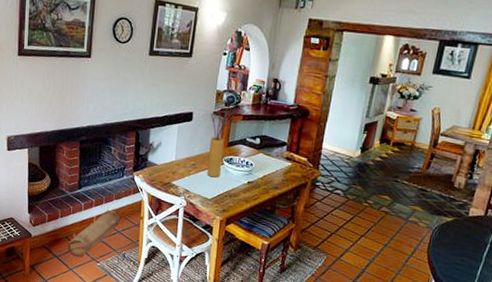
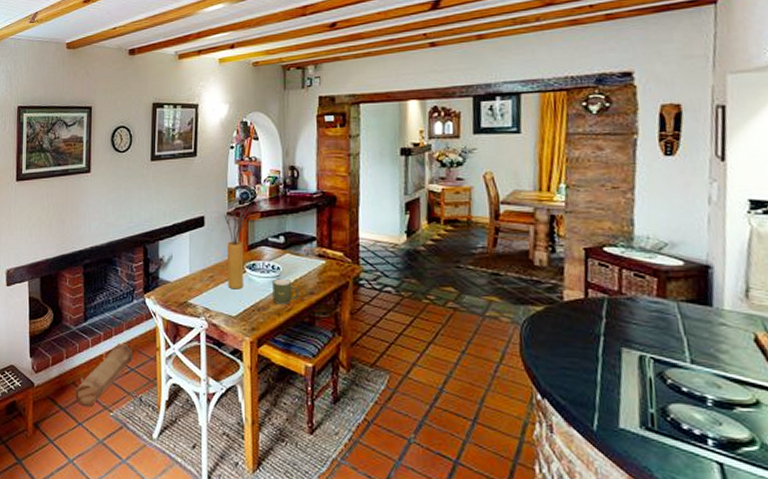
mug: none [243,172,266,195] -> present [272,278,299,305]

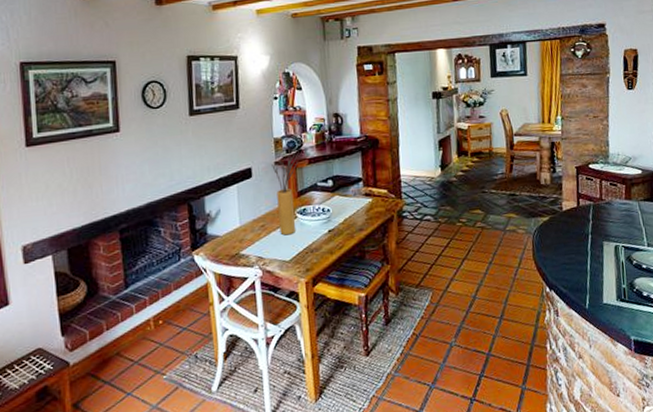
decorative log: present [75,342,133,406] -> none [121,304,184,375]
mug: present [272,278,299,305] -> none [323,219,349,244]

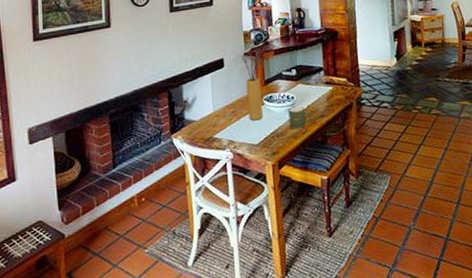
mug: none [323,219,349,244] -> present [288,106,312,129]

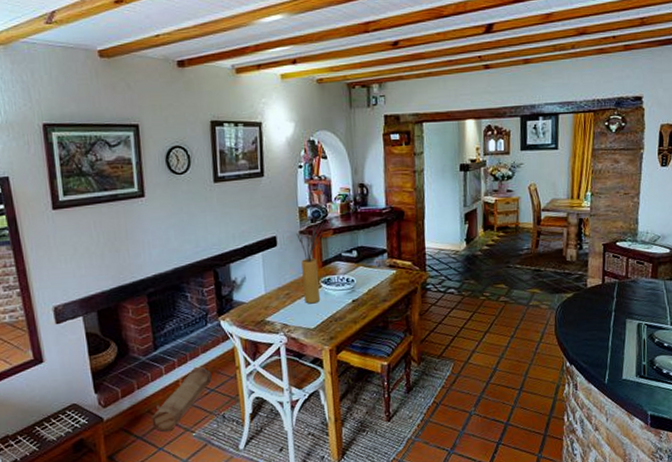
decorative log: none [108,183,164,248] -> present [152,366,212,432]
mug: present [288,106,312,129] -> none [347,289,373,314]

